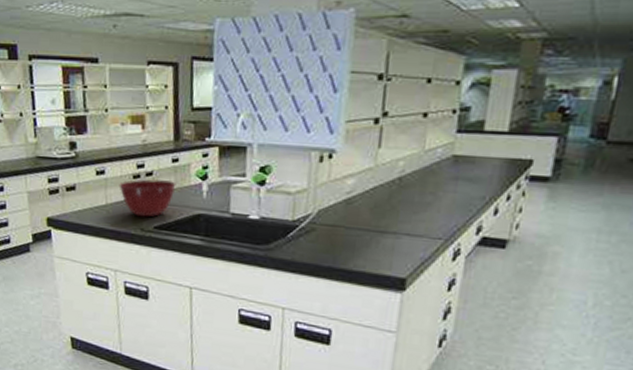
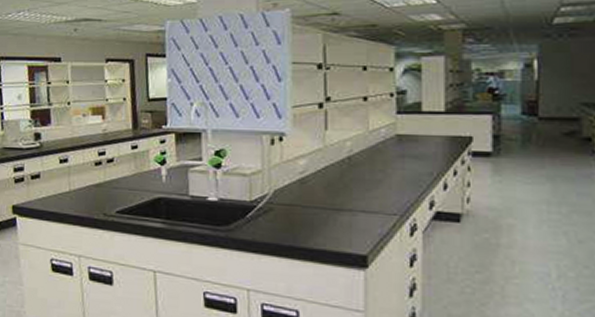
mixing bowl: present [119,178,176,217] -> none [81,165,136,202]

